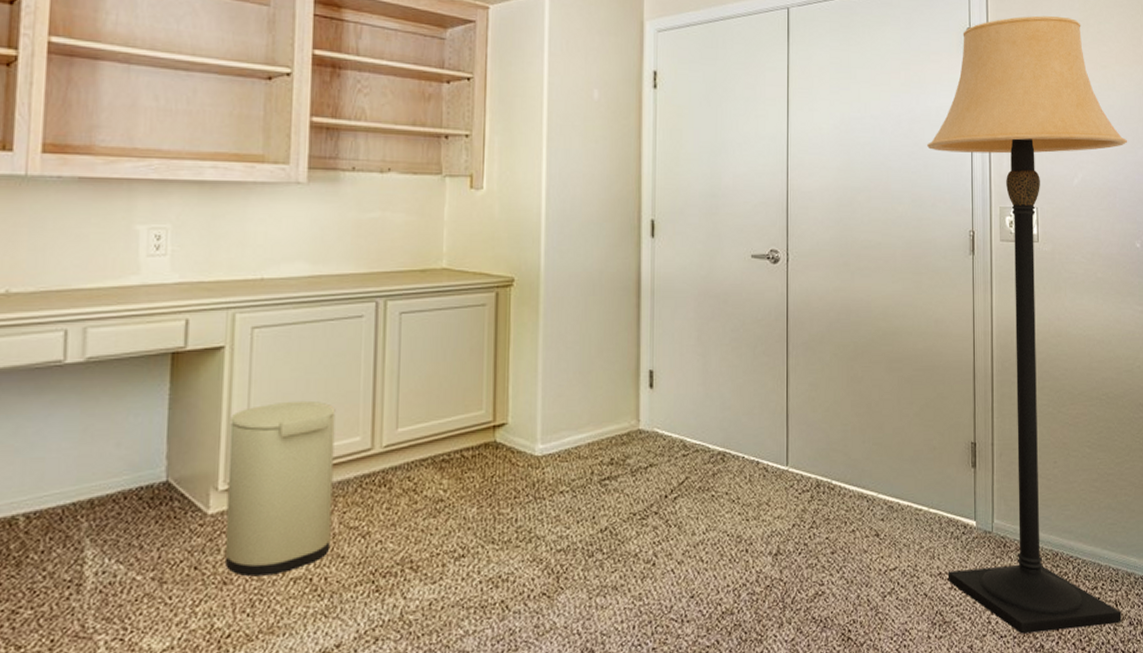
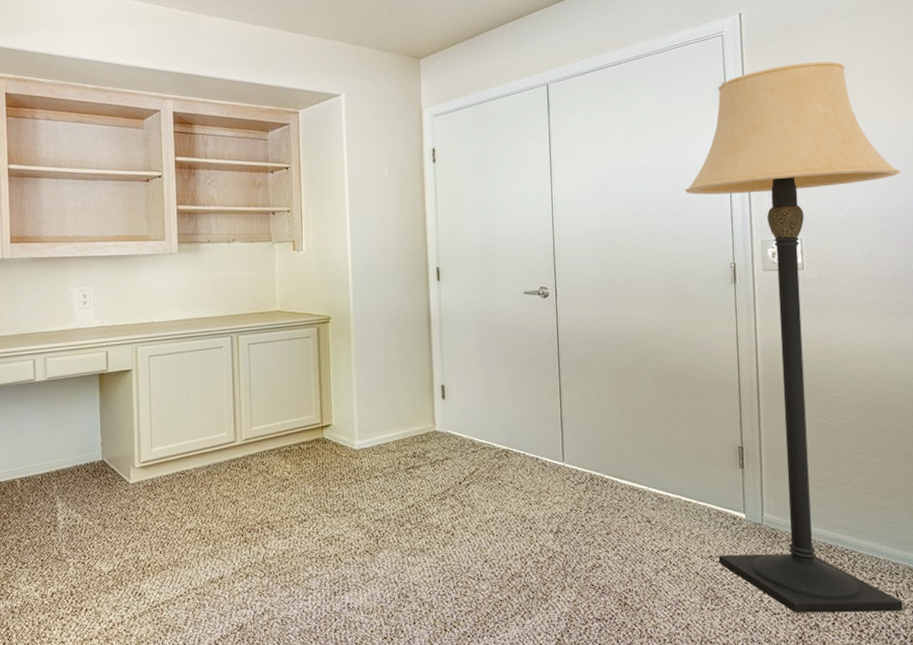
pedal bin: present [224,400,336,577] -> none [139,407,212,527]

